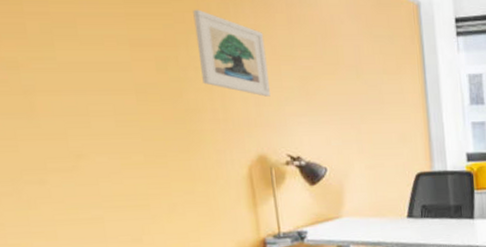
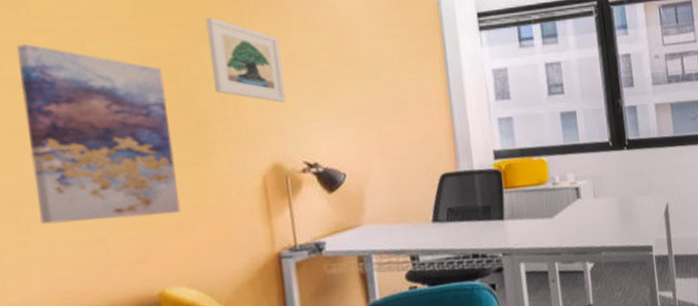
wall art: none [10,27,172,202] -> present [16,44,181,225]

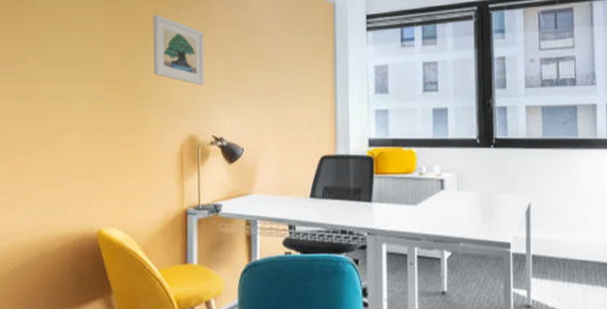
wall art: present [16,44,181,225] -> none [25,32,120,170]

